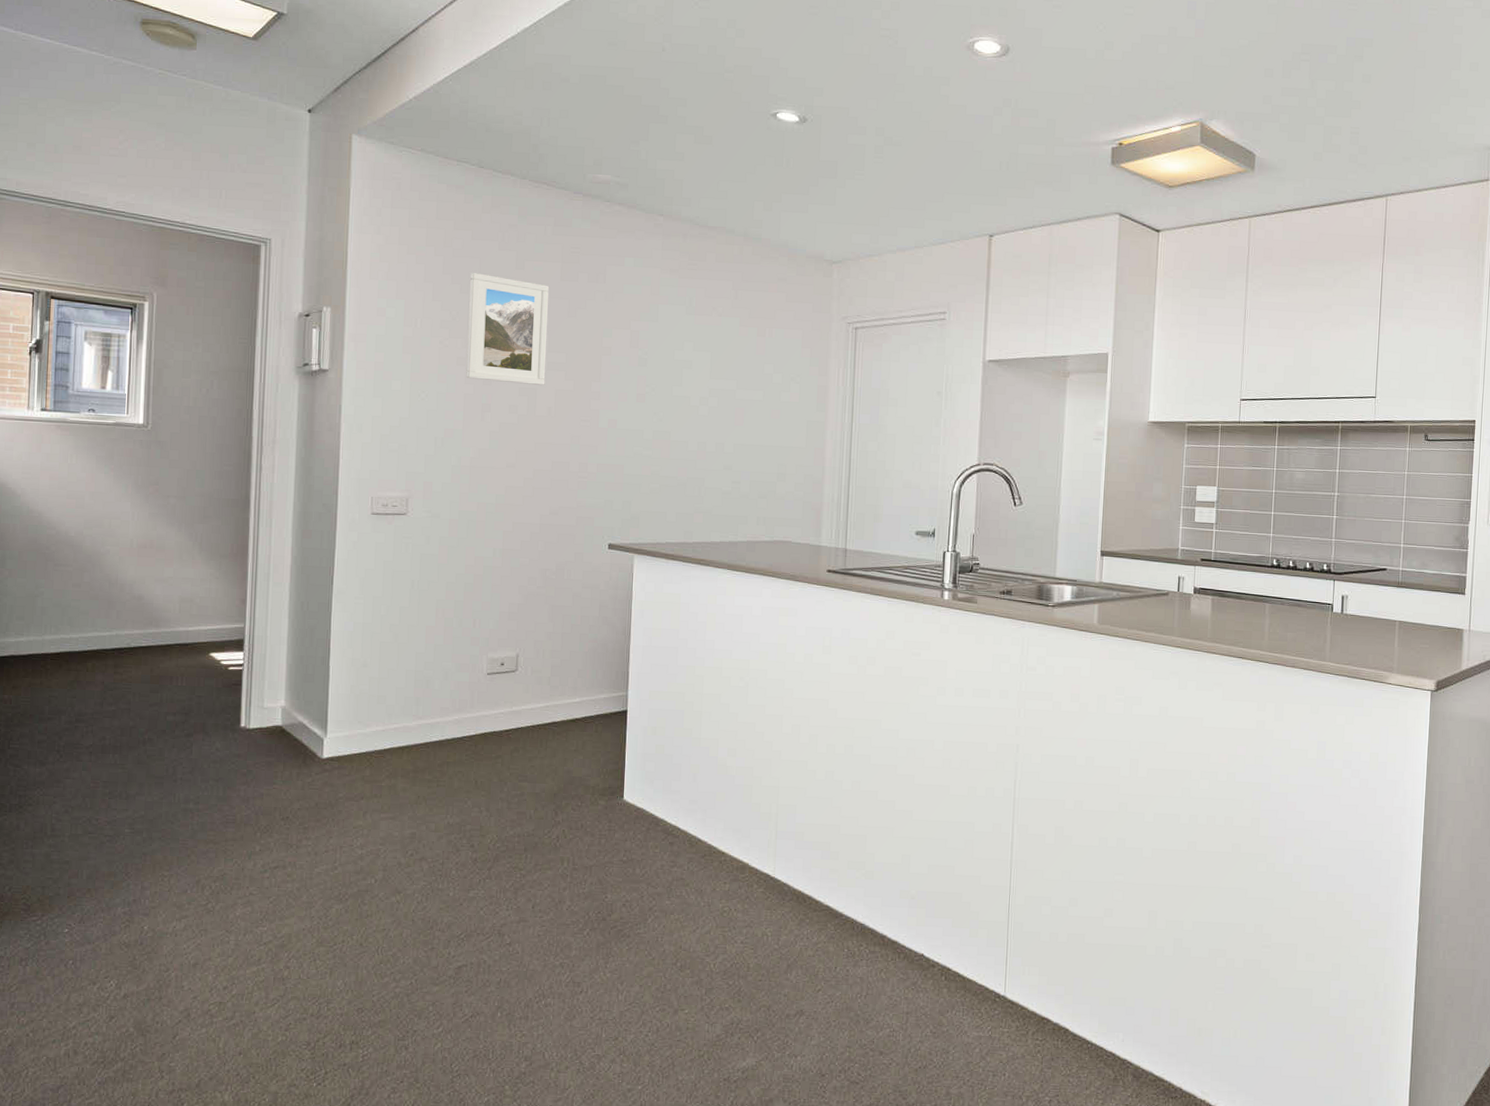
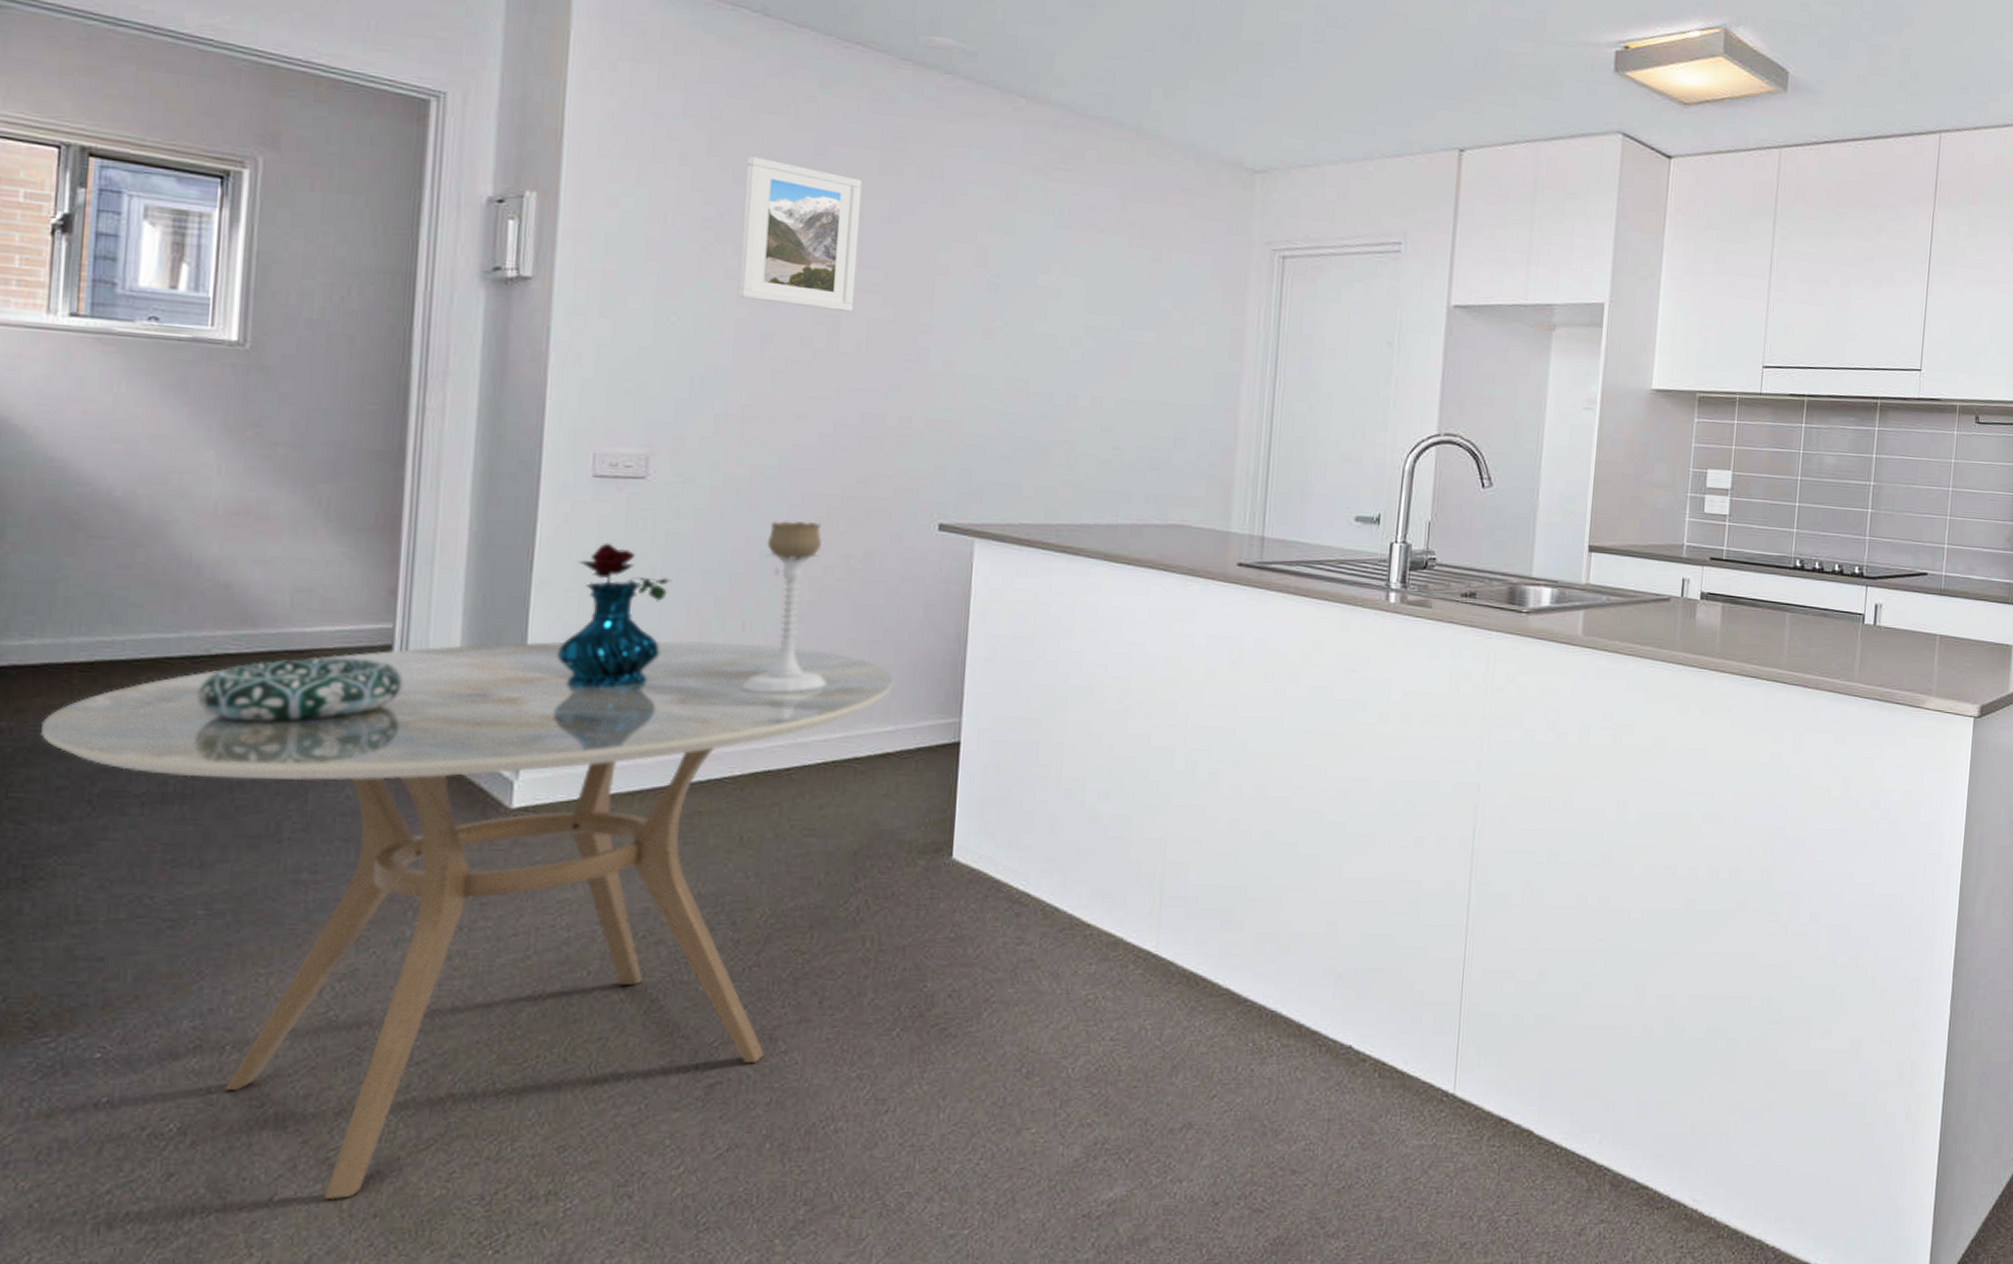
dining table: none [28,634,579,1041] -> present [39,640,894,1200]
decorative bowl: none [123,649,250,695] -> present [197,657,402,722]
vase: none [350,563,425,671] -> present [557,543,672,689]
candle holder: none [474,544,533,673] -> present [741,521,827,693]

